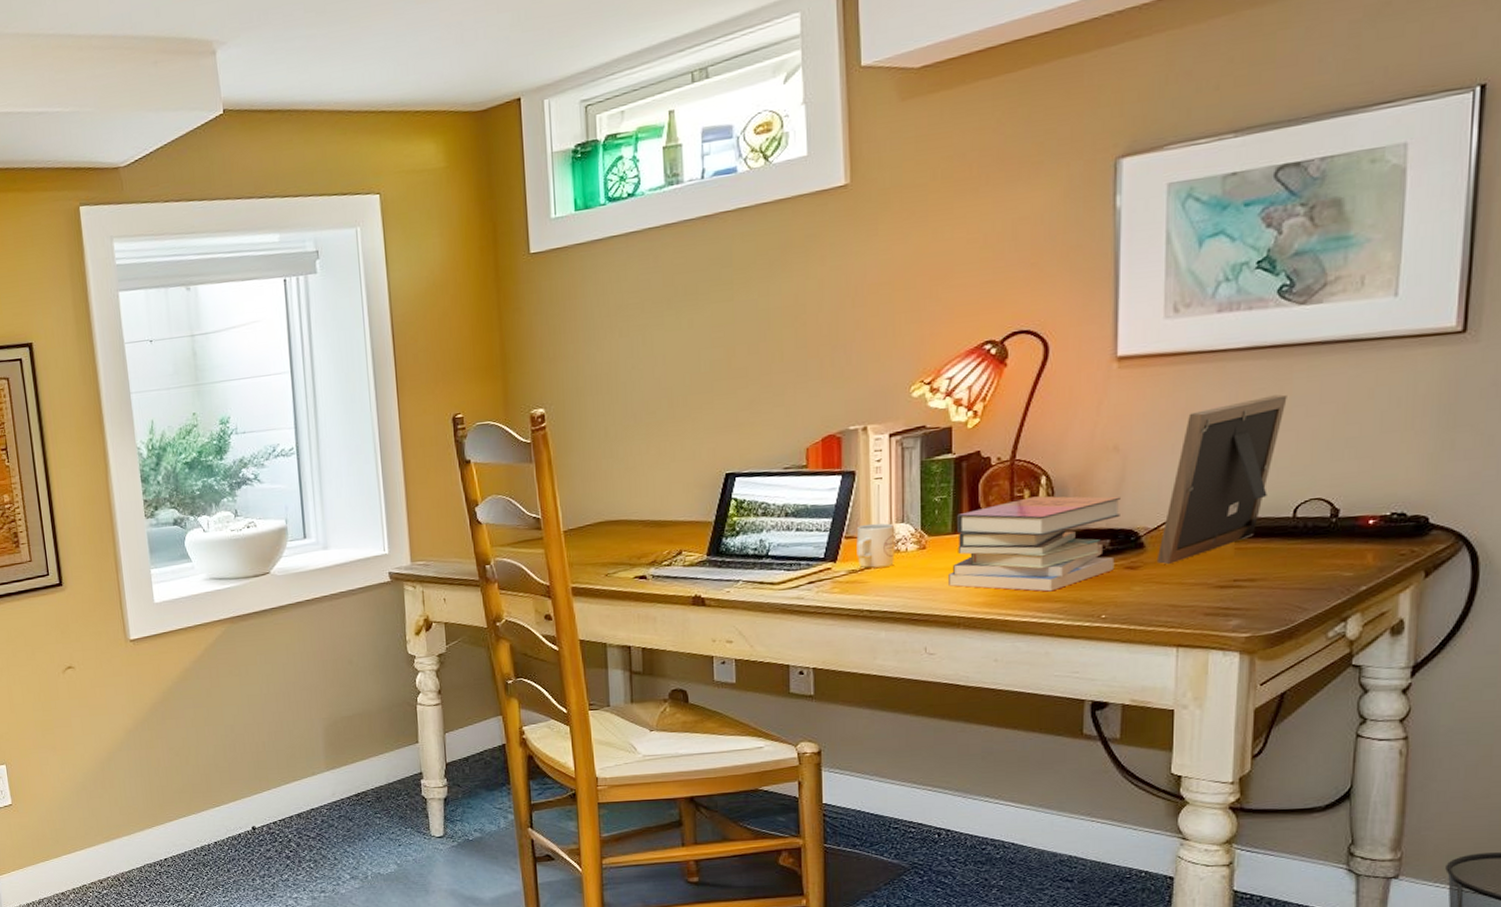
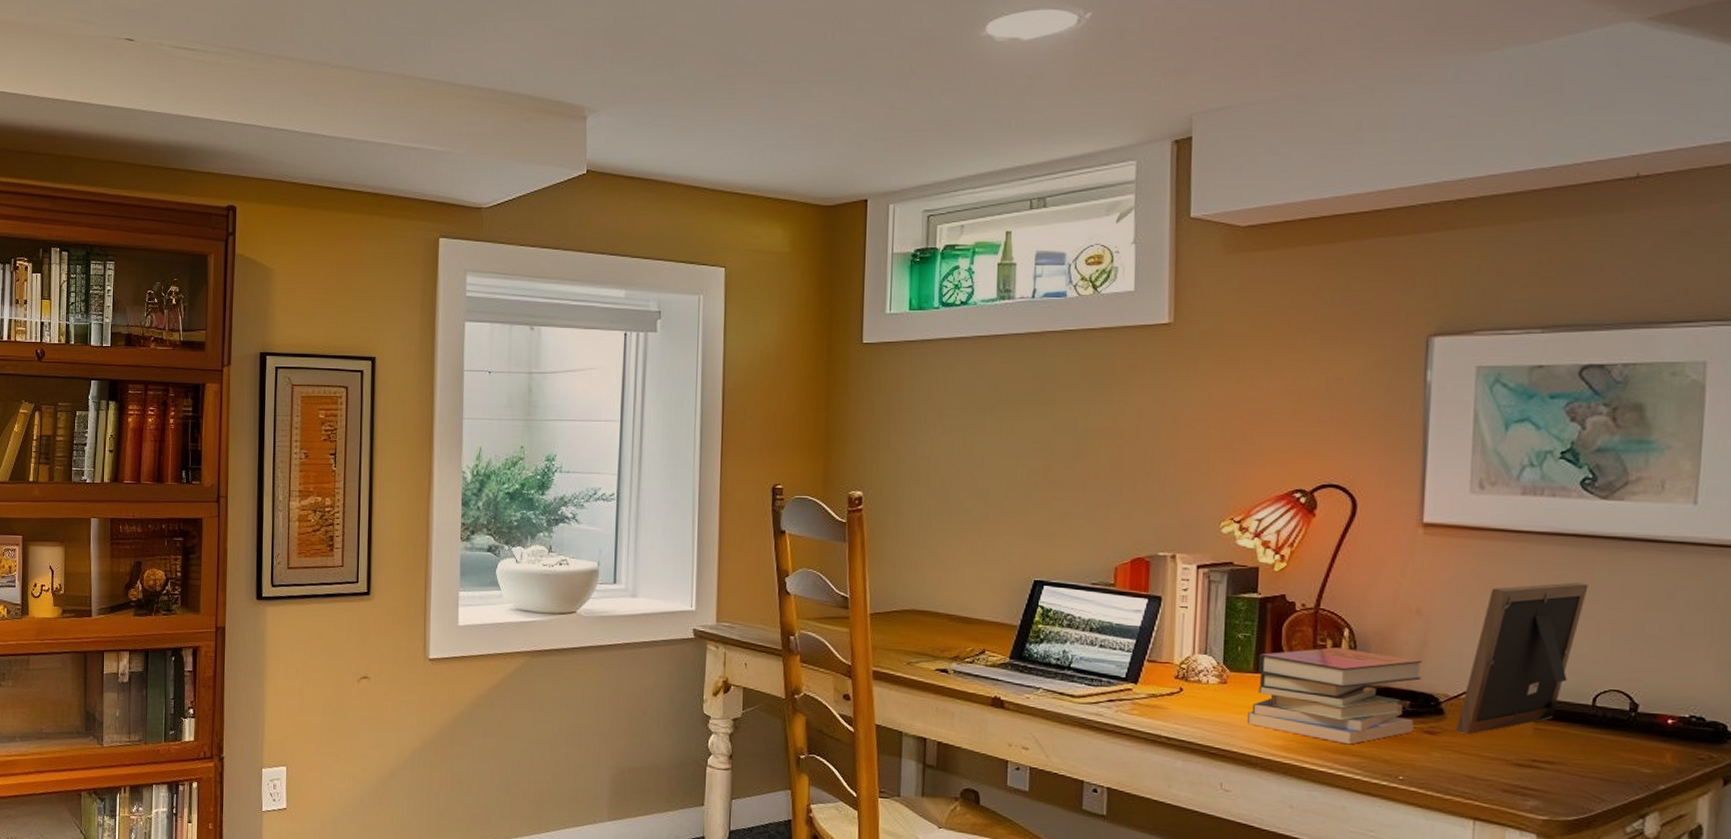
mug: present [856,523,896,568] -> none [1158,650,1198,696]

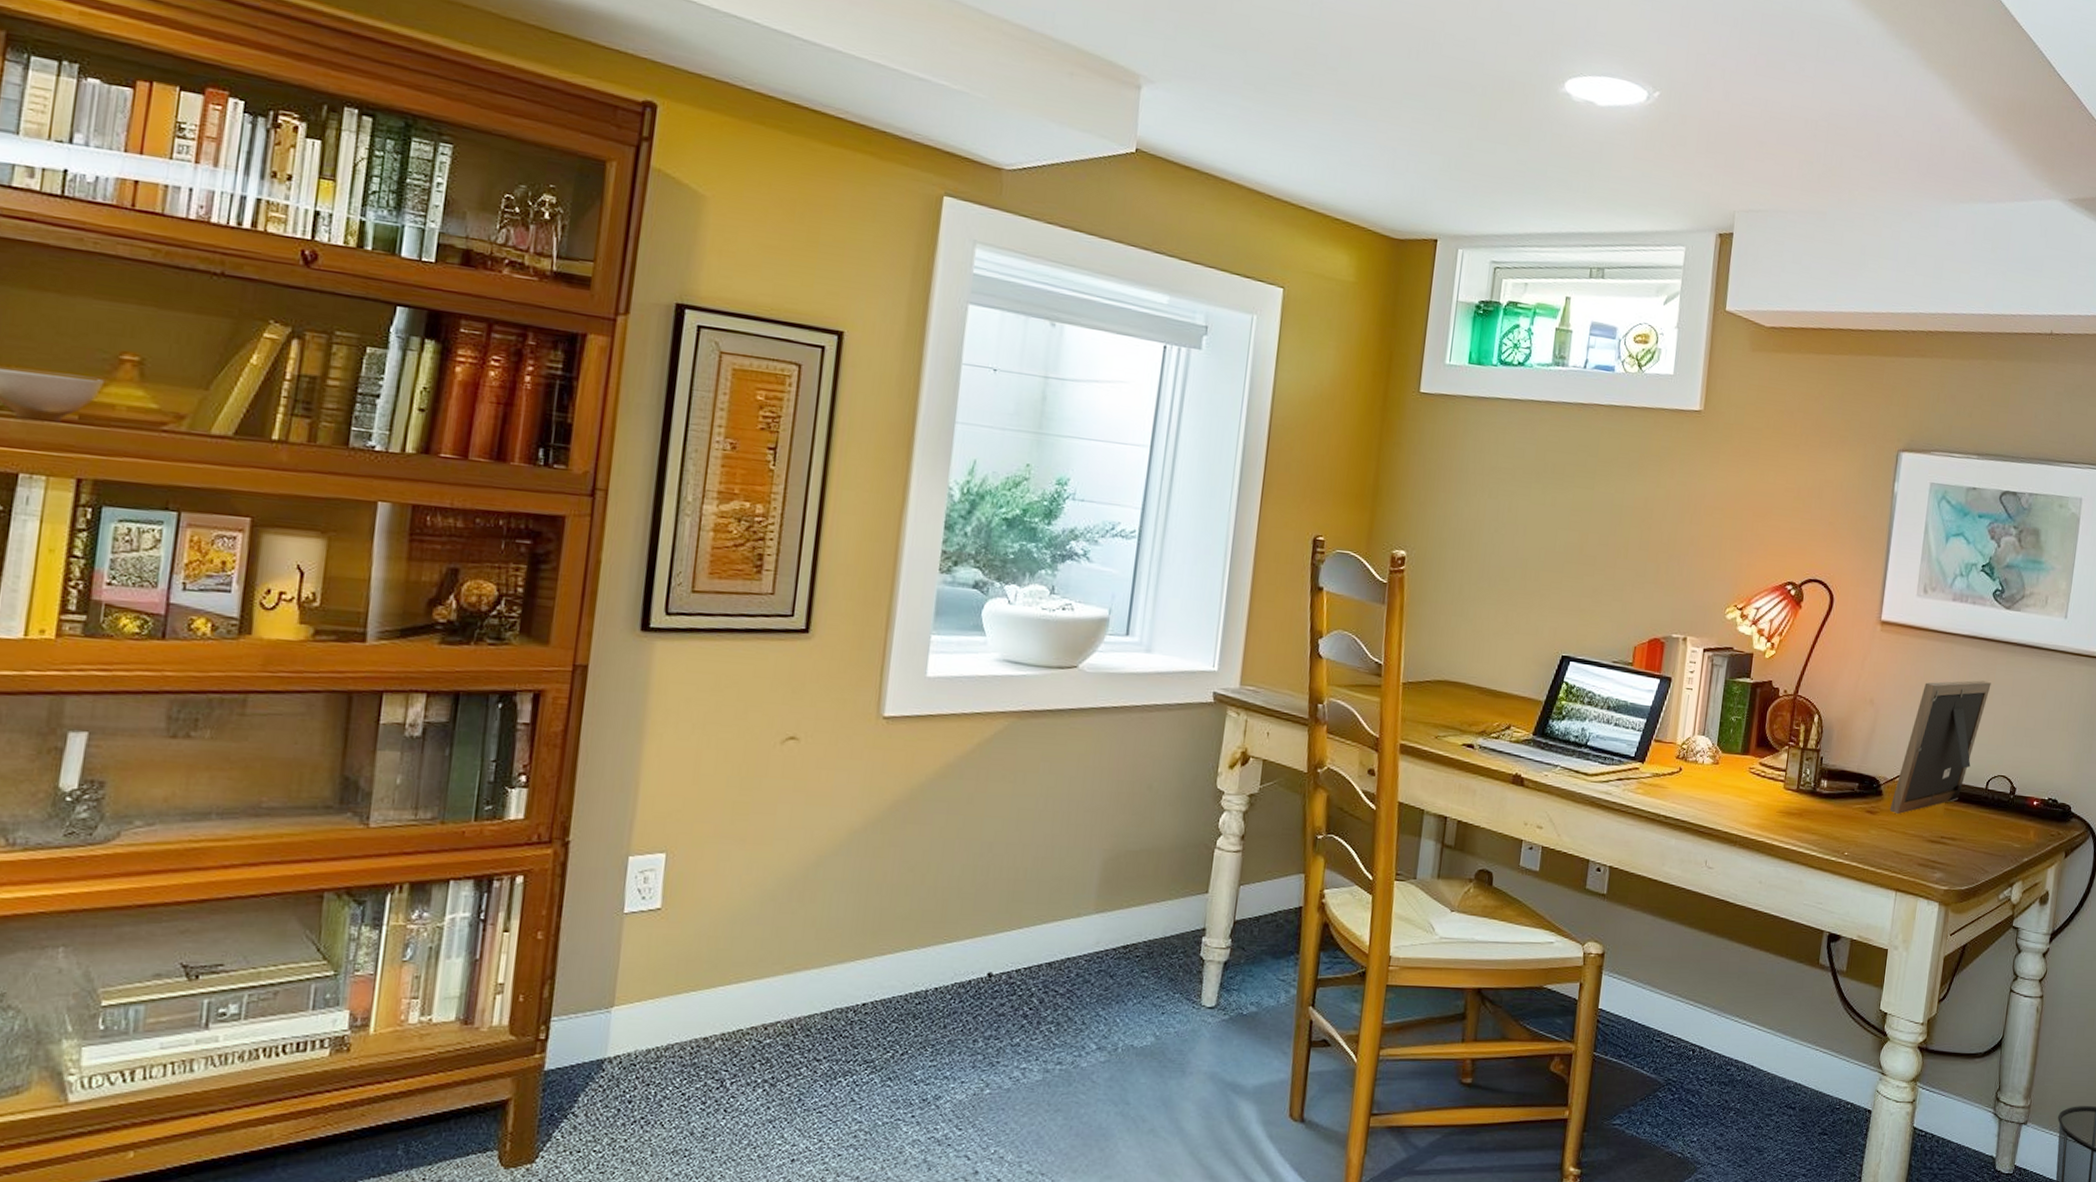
books: present [1248,647,1422,745] -> none [1732,732,1870,823]

